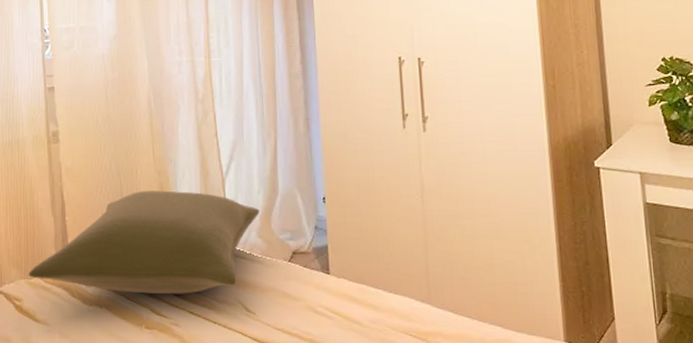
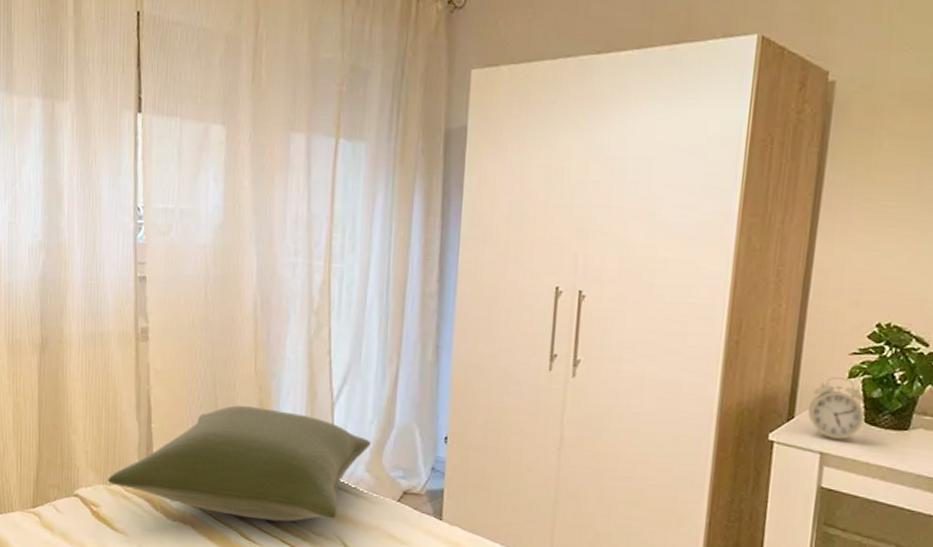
alarm clock: none [622,105,670,160] -> present [808,376,865,441]

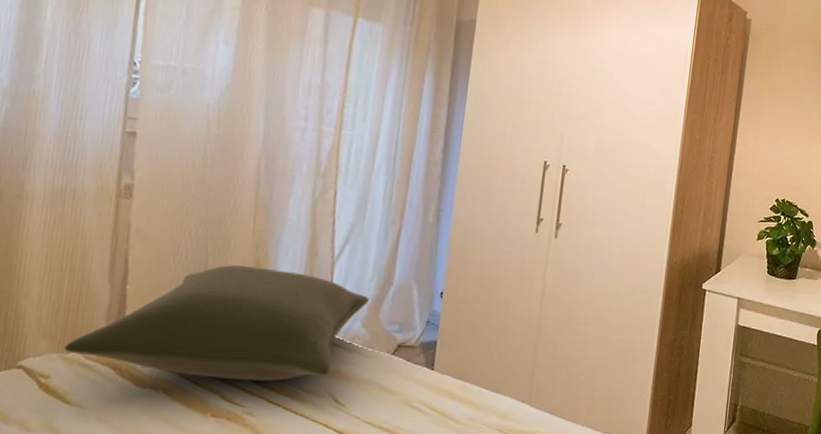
alarm clock: present [808,376,865,441] -> none [730,238,768,289]

